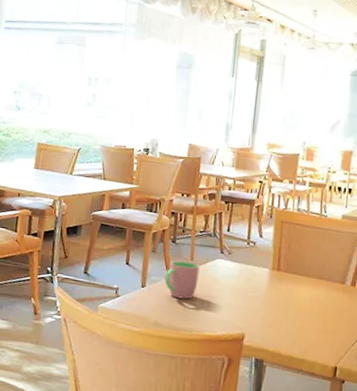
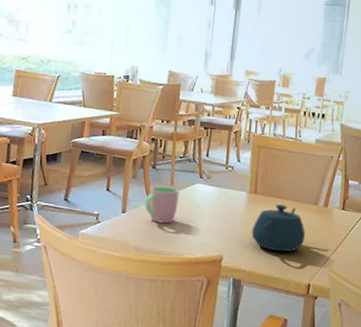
teapot: none [274,282,331,332] -> present [251,204,305,252]

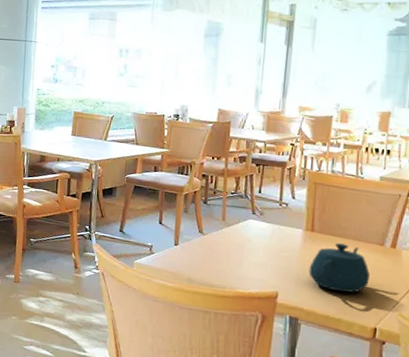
cup: present [145,186,180,224] -> none [197,221,232,258]

